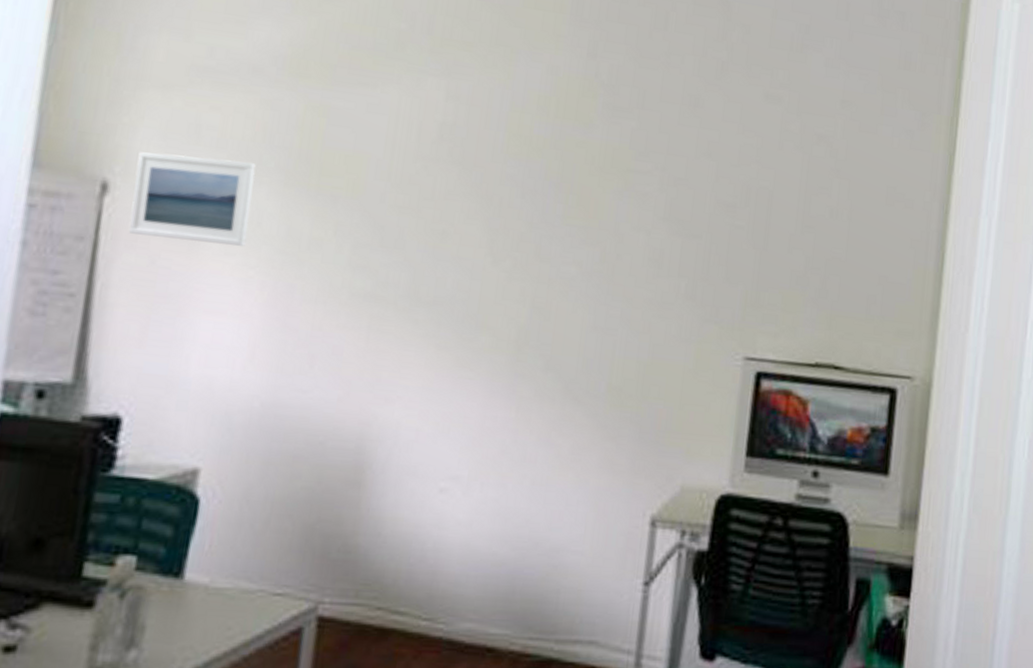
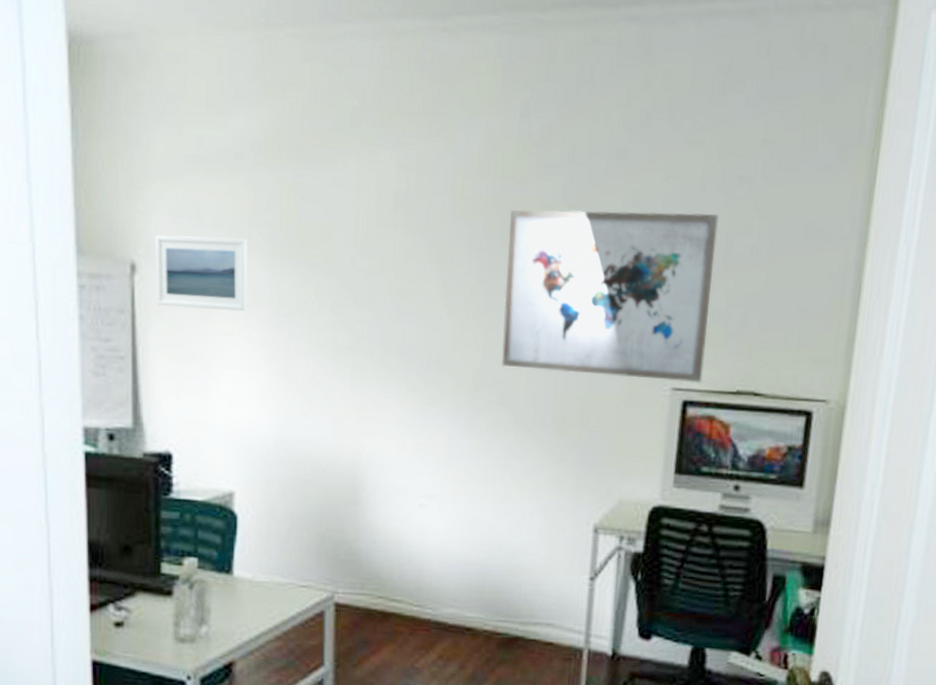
wall art: none [551,152,797,353] -> present [501,209,719,383]

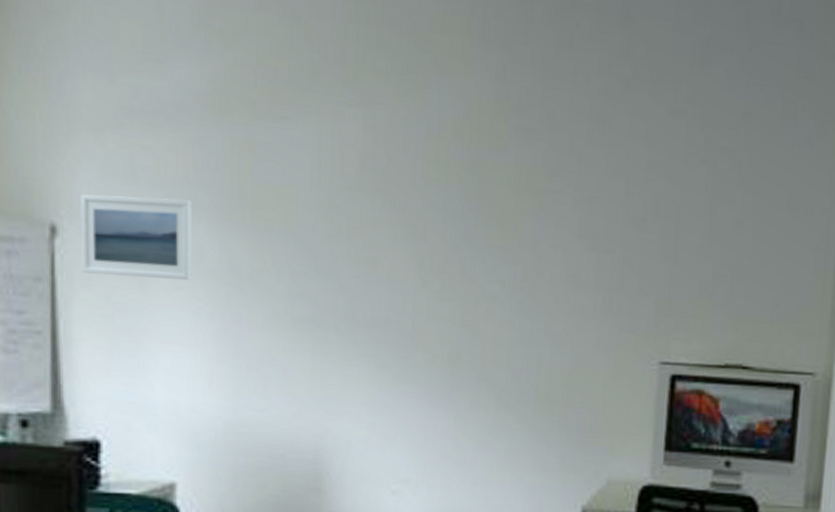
wall art: present [501,209,719,383] -> none [480,175,703,357]

